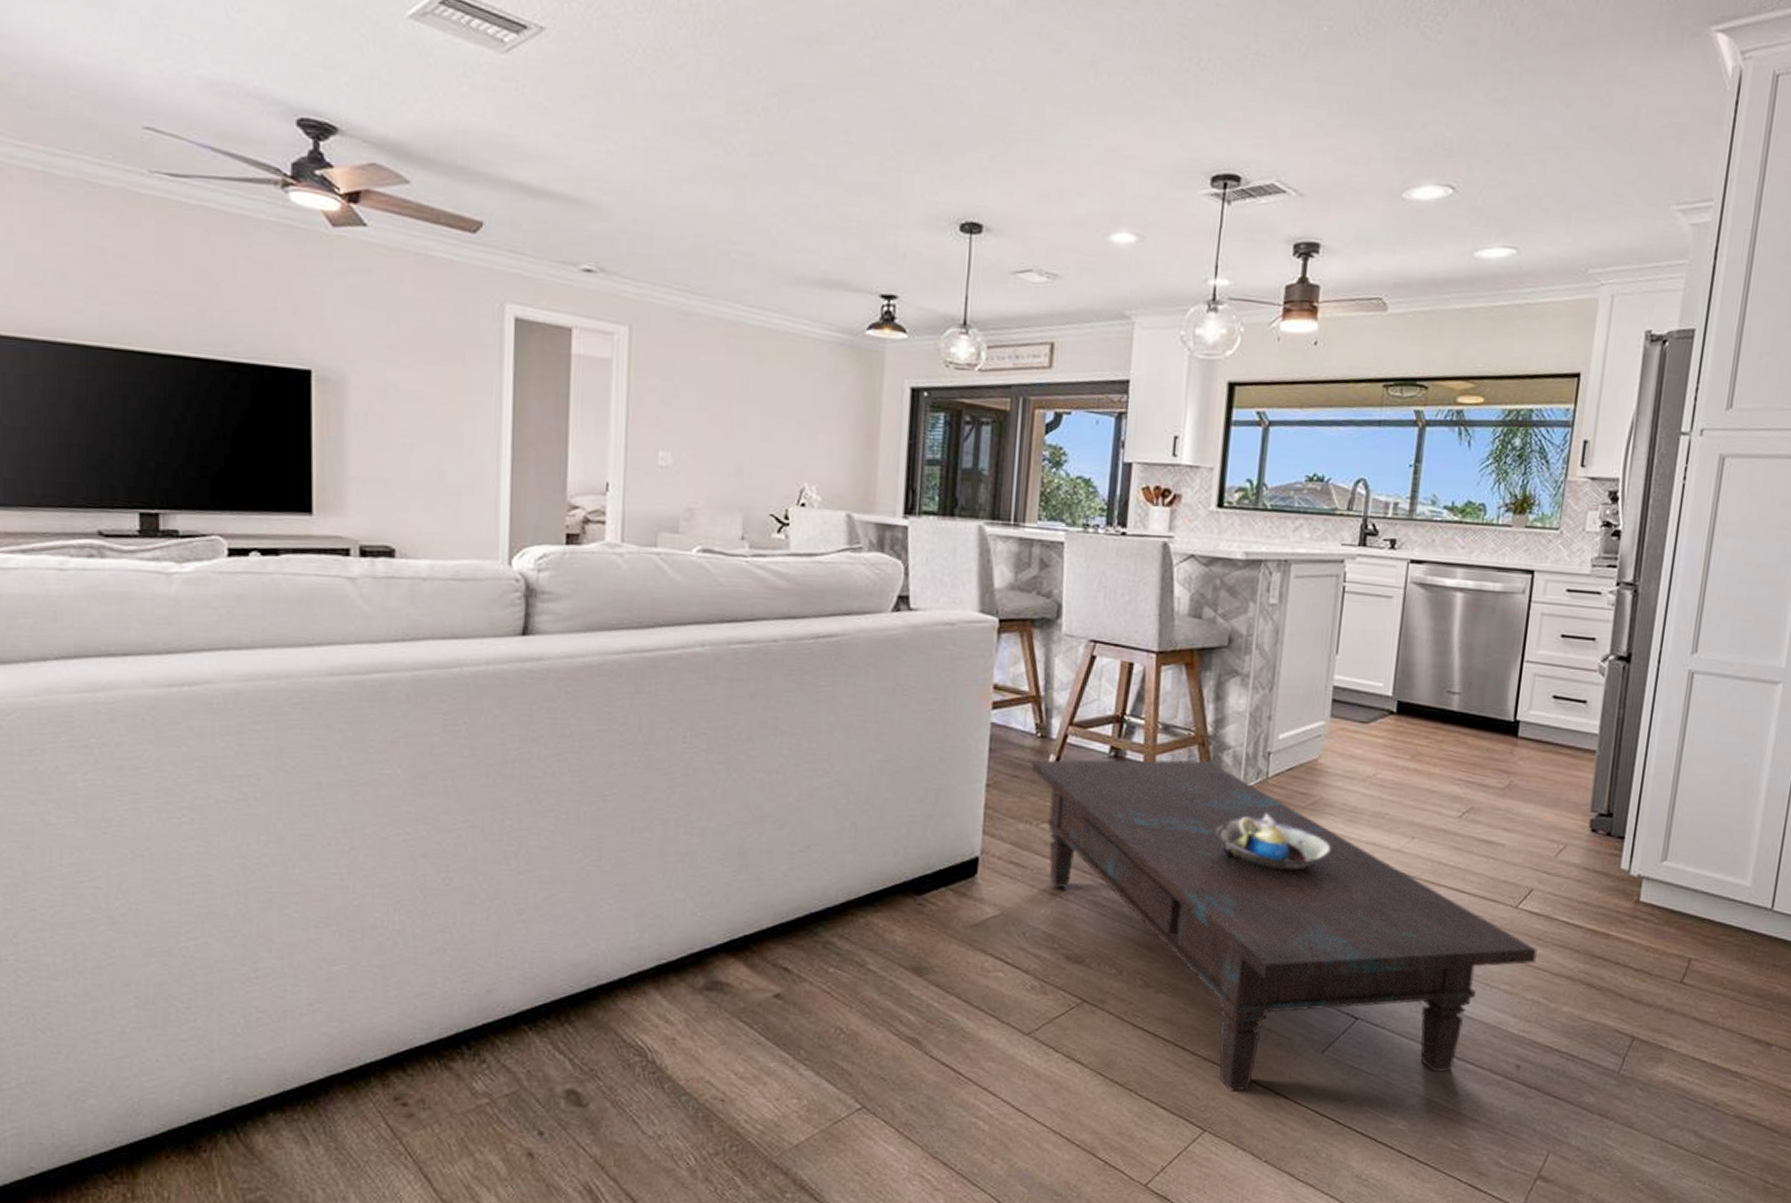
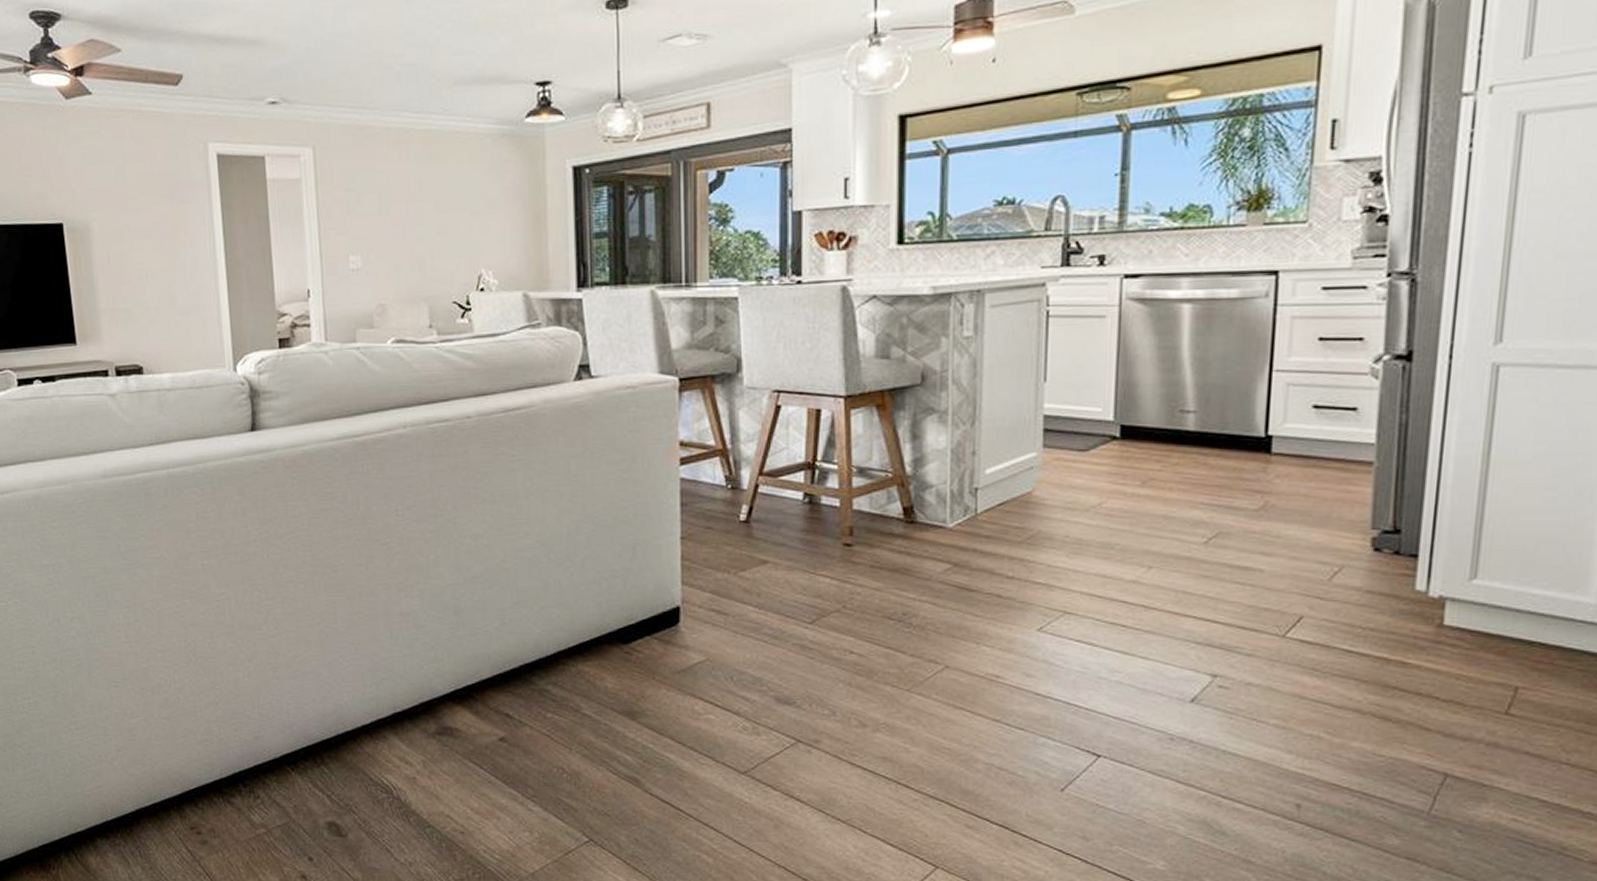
coffee table: present [1031,759,1537,1091] -> none [724,500,1313,829]
decorative bowl: present [1216,813,1331,870] -> none [924,550,1055,607]

